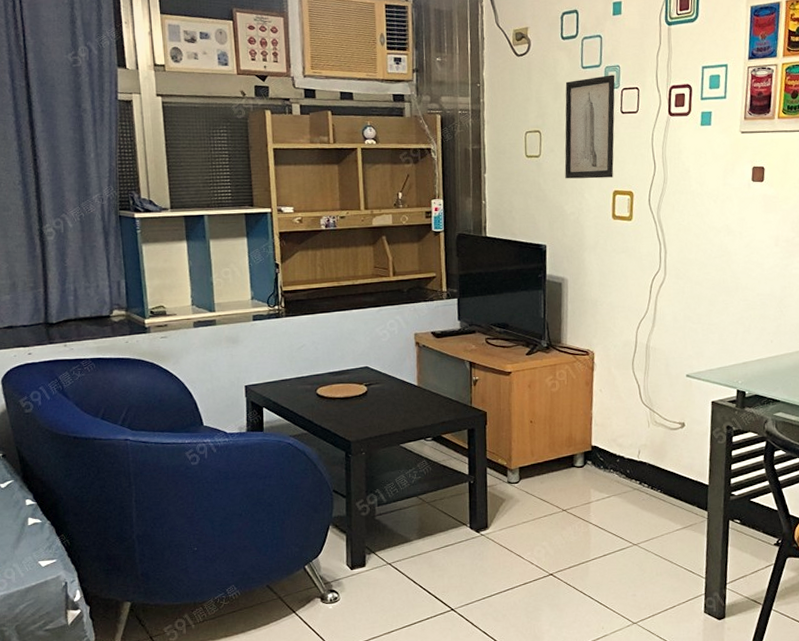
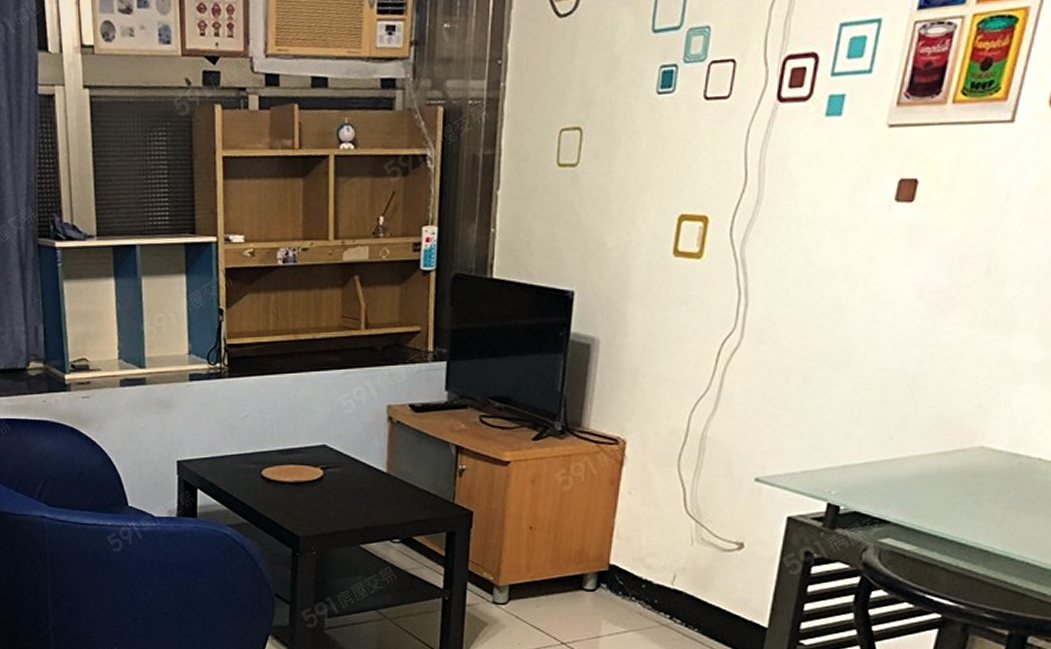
wall art: present [564,75,615,179] -> none [611,40,701,198]

